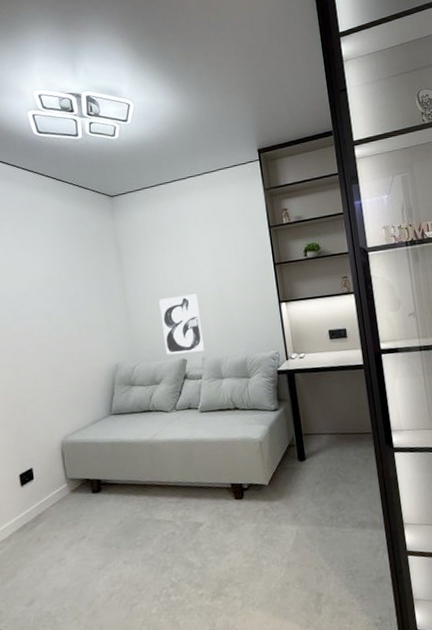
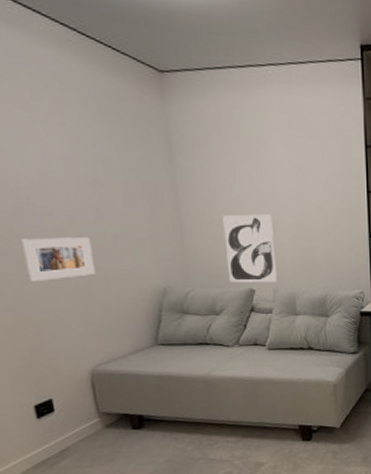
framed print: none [15,330,66,370] -> present [21,237,96,283]

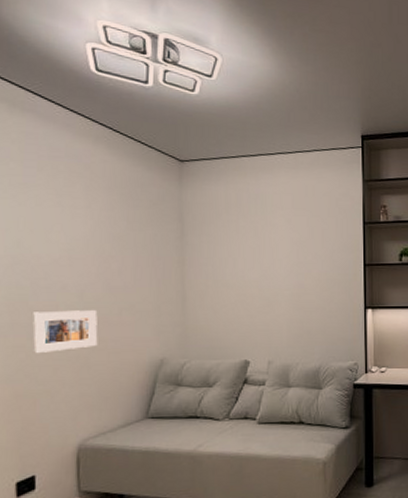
wall art: present [223,214,277,283] -> none [224,287,272,354]

